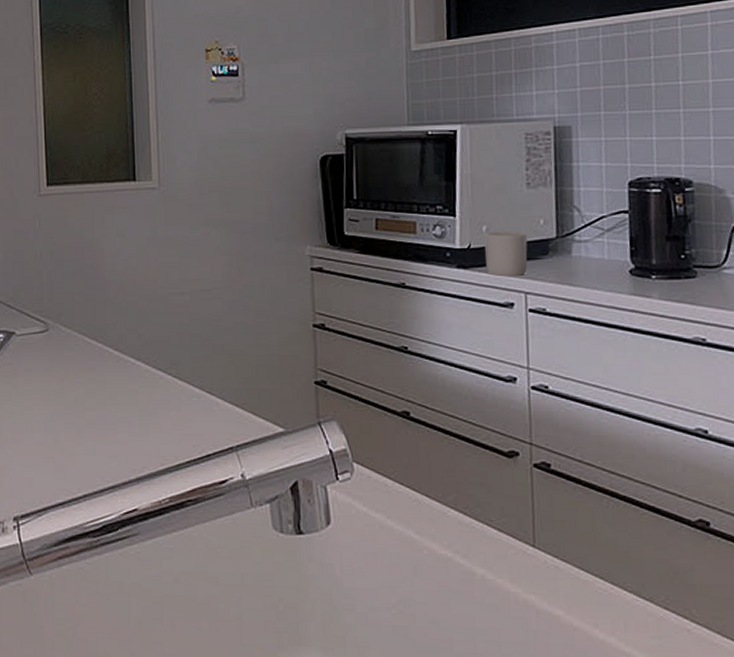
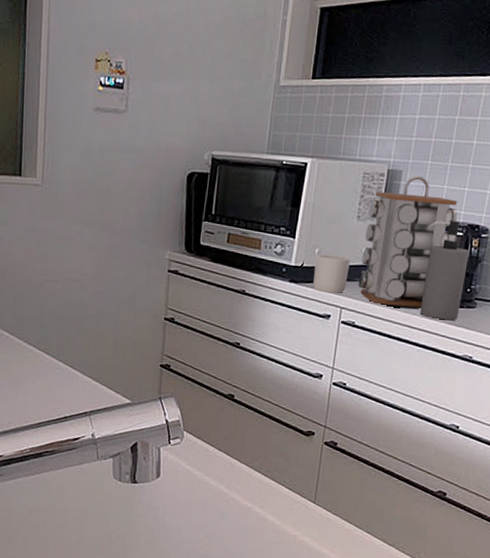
spice rack: none [539,129,650,287] -> present [358,175,457,309]
soap dispenser: none [616,176,677,296] -> present [420,220,469,321]

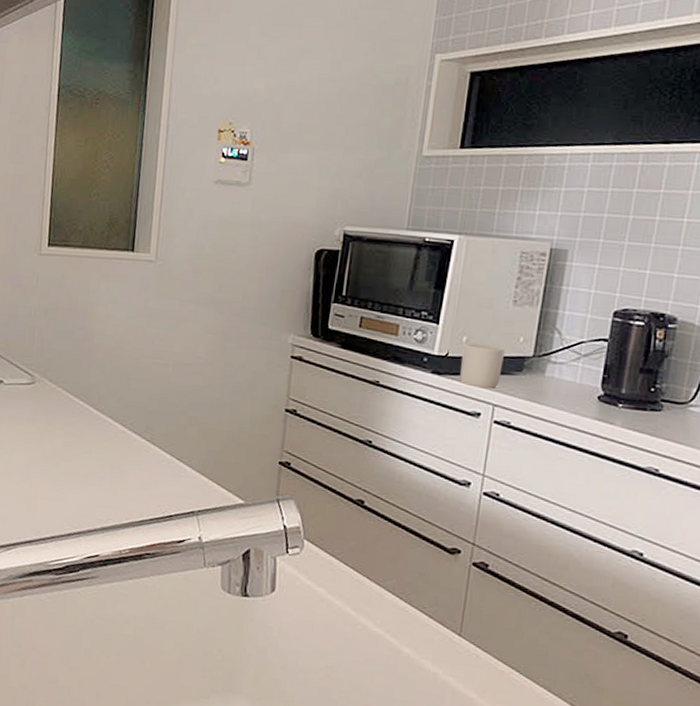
spice rack: present [358,175,457,309] -> none [514,255,637,410]
soap dispenser: present [420,220,469,321] -> none [591,307,653,425]

